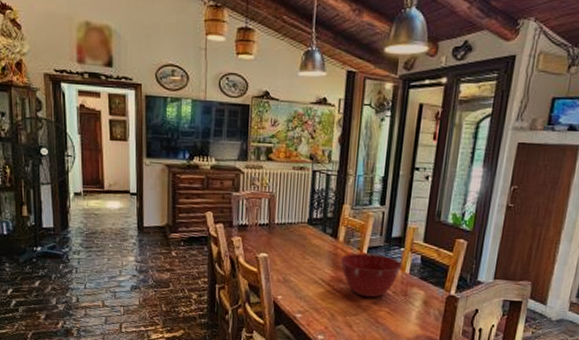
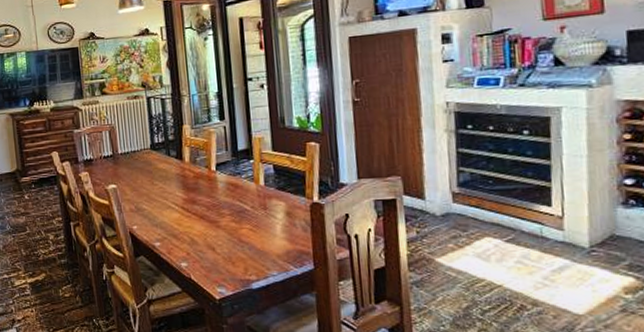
mixing bowl: present [340,253,402,298] -> none [190,170,255,216]

